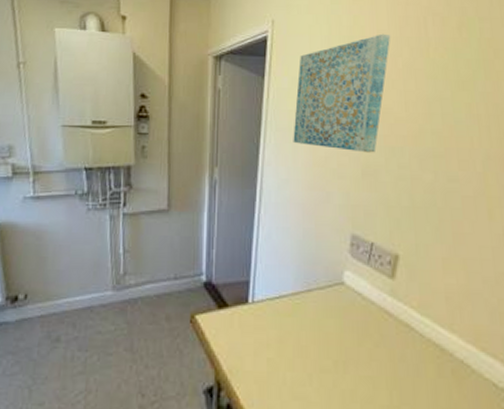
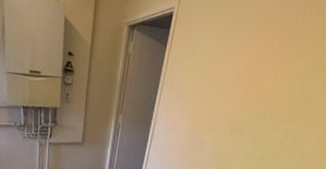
wall art: present [293,33,391,153] -> none [182,17,274,114]

